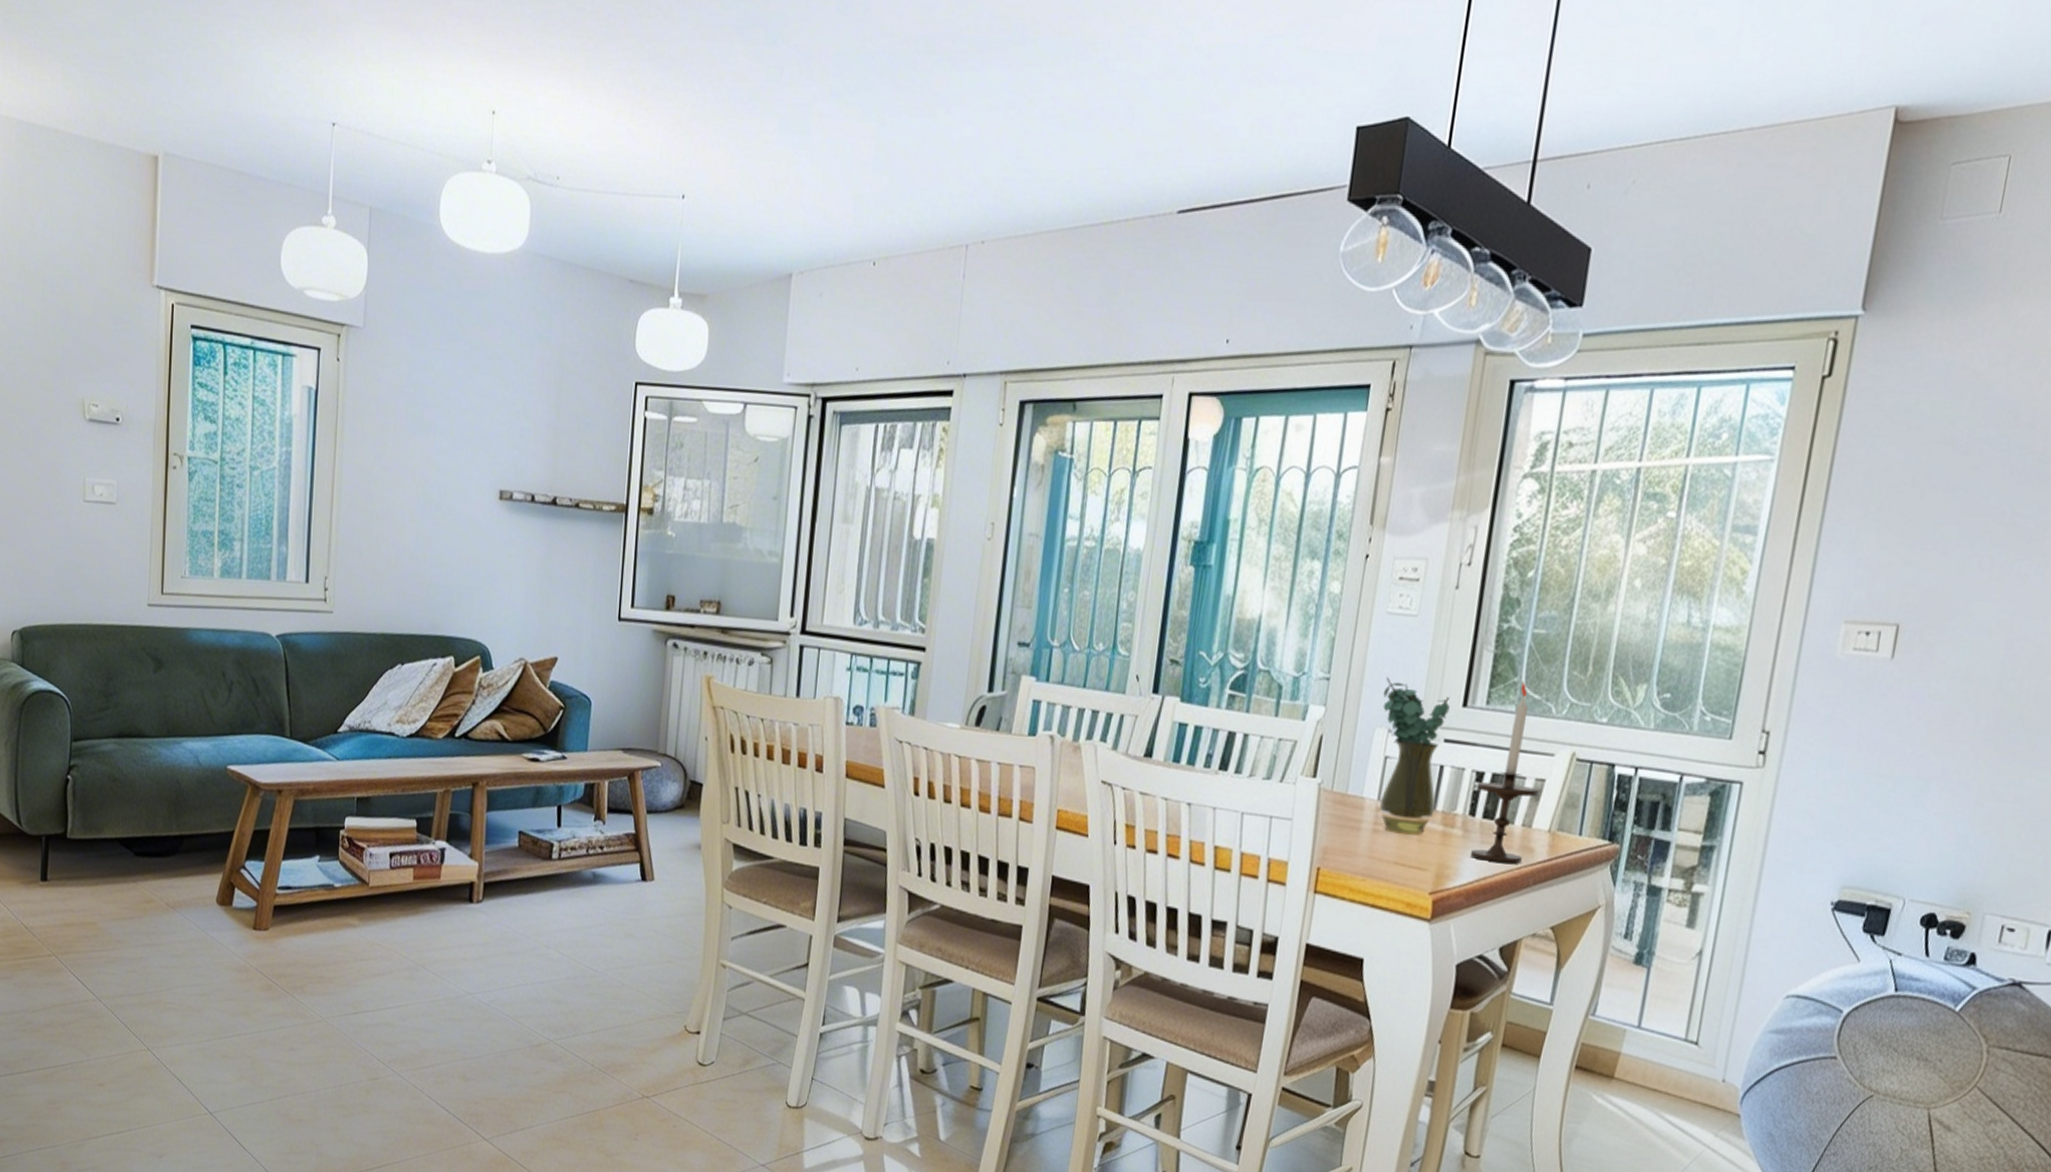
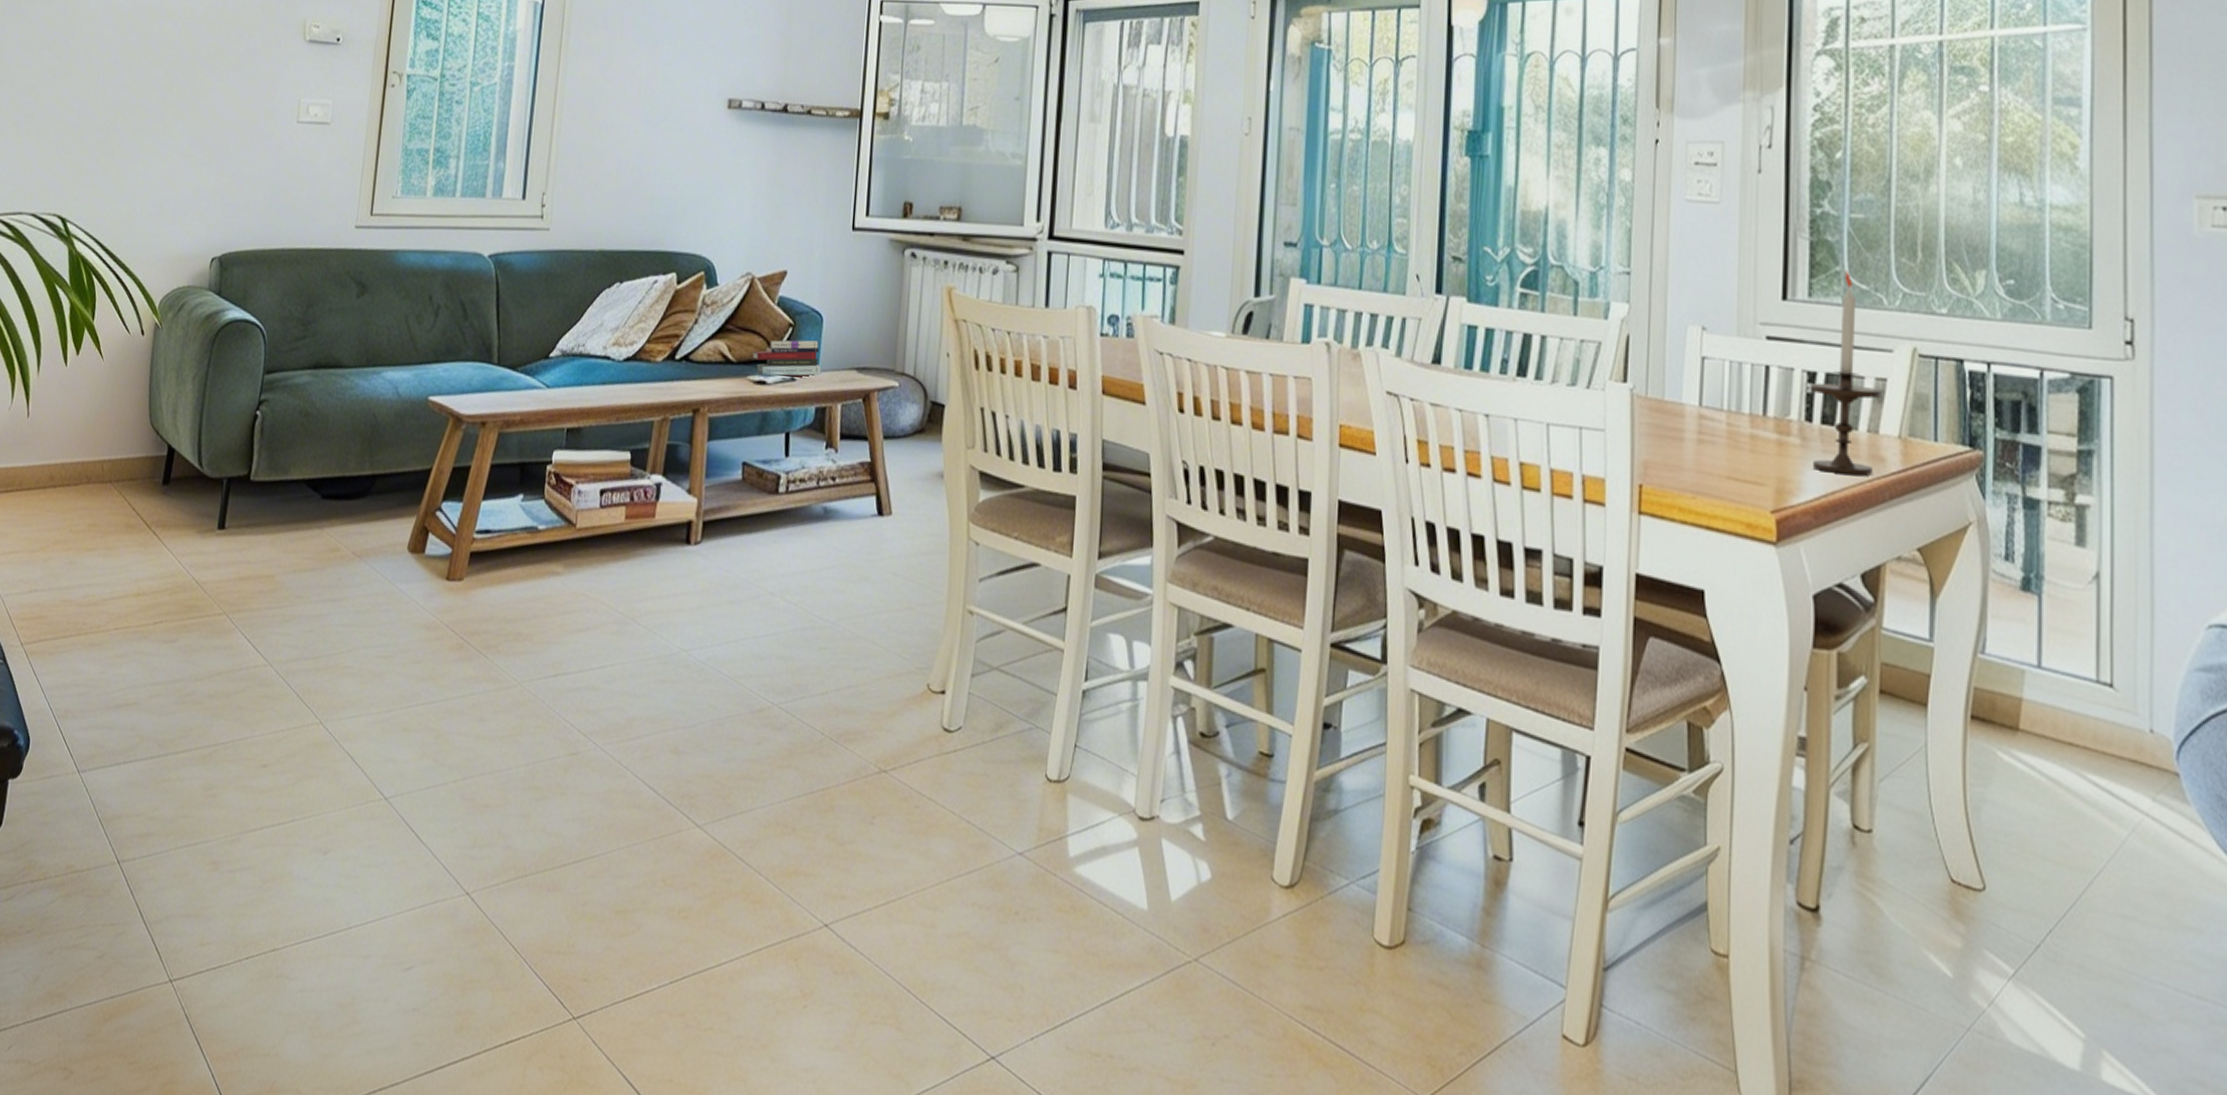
books: none [526,721,590,758] -> present [752,339,822,380]
vase: present [1379,677,1450,836] -> none [1692,269,1768,446]

